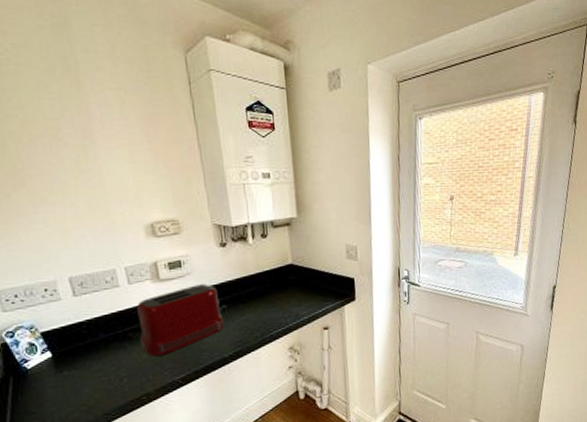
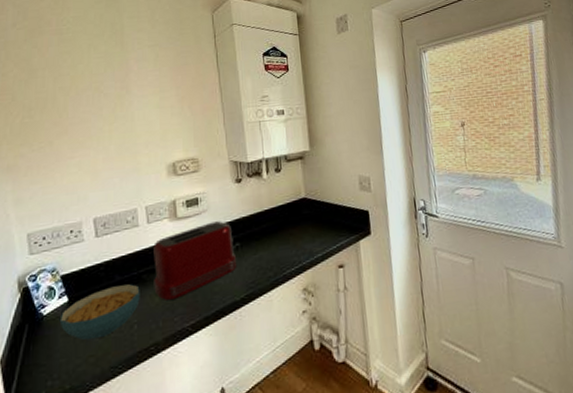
cereal bowl: none [45,341,128,392] -> present [59,284,140,341]

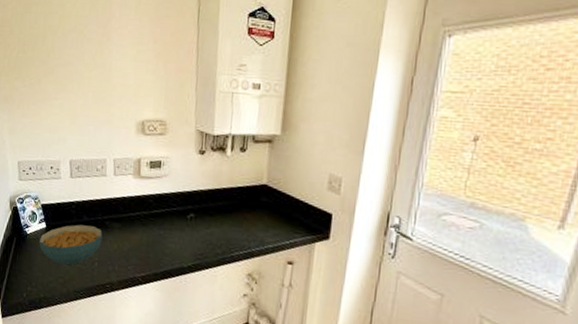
toaster: present [153,221,236,300] -> none [114,187,189,250]

